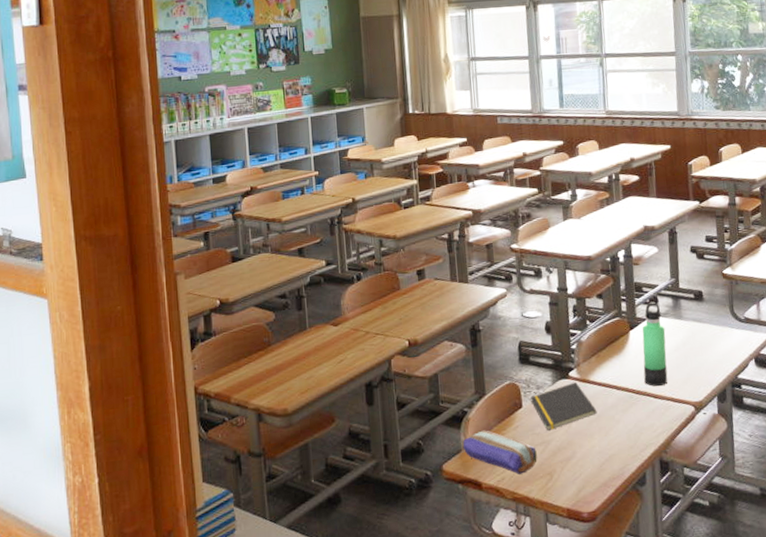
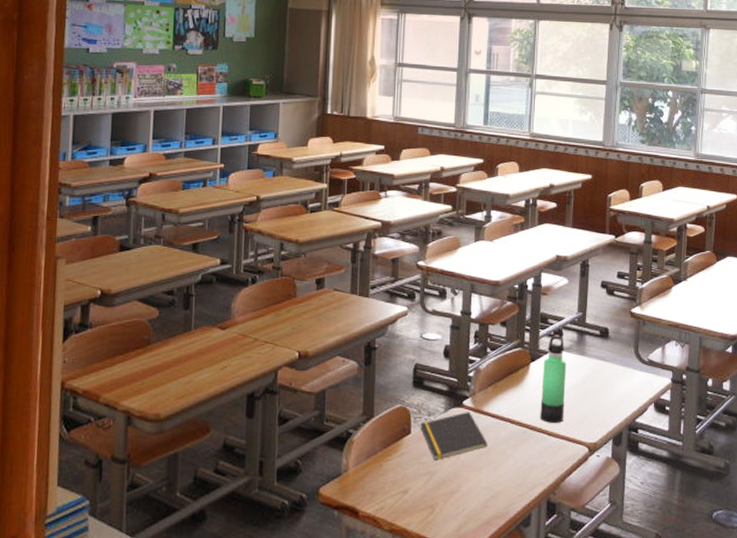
pencil case: present [463,430,537,475] -> none [344,454,420,505]

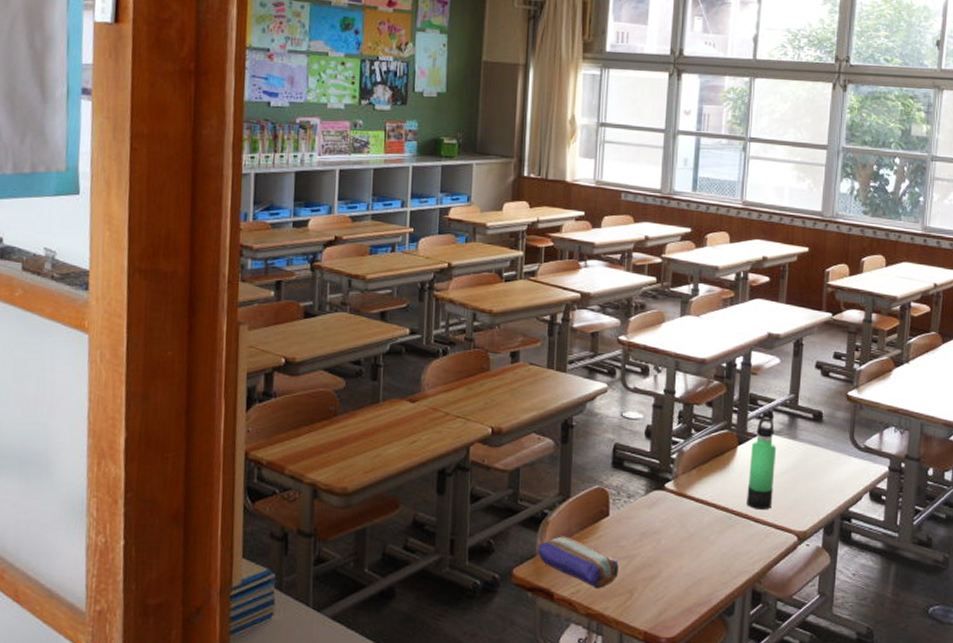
pencil case: none [344,454,420,505] -> present [539,536,619,588]
notepad: present [420,412,488,460] -> none [619,495,691,544]

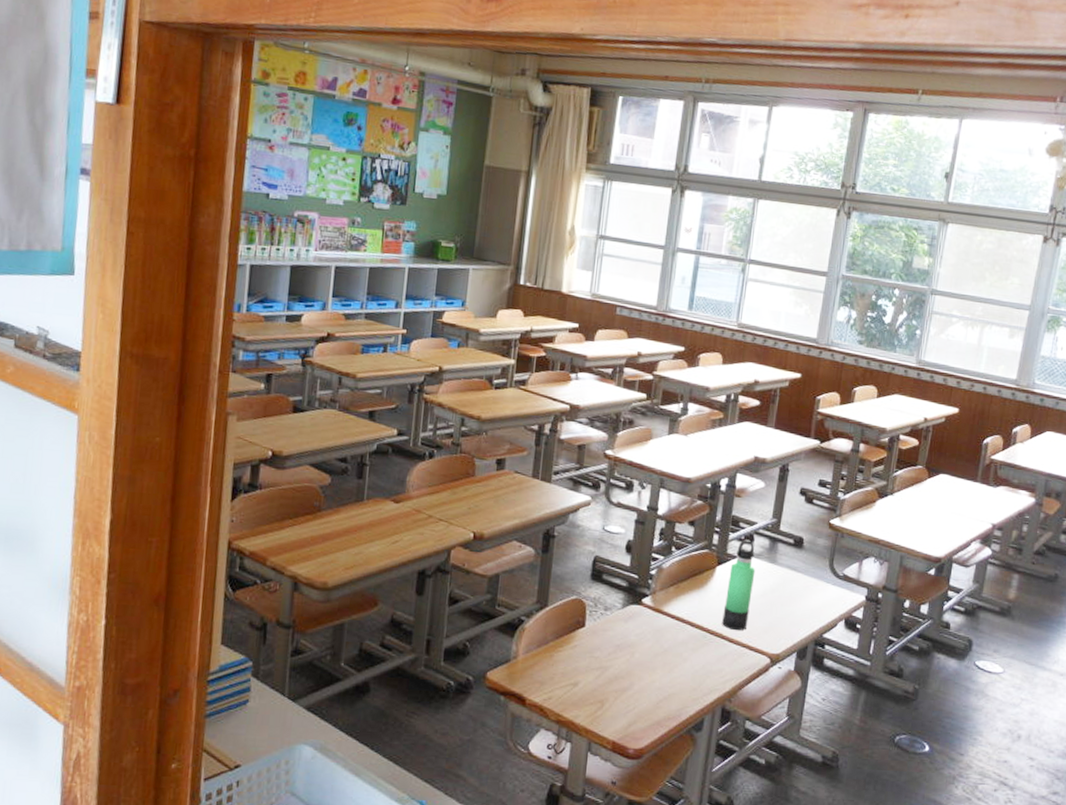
pencil case: present [539,536,619,588] -> none [513,643,592,697]

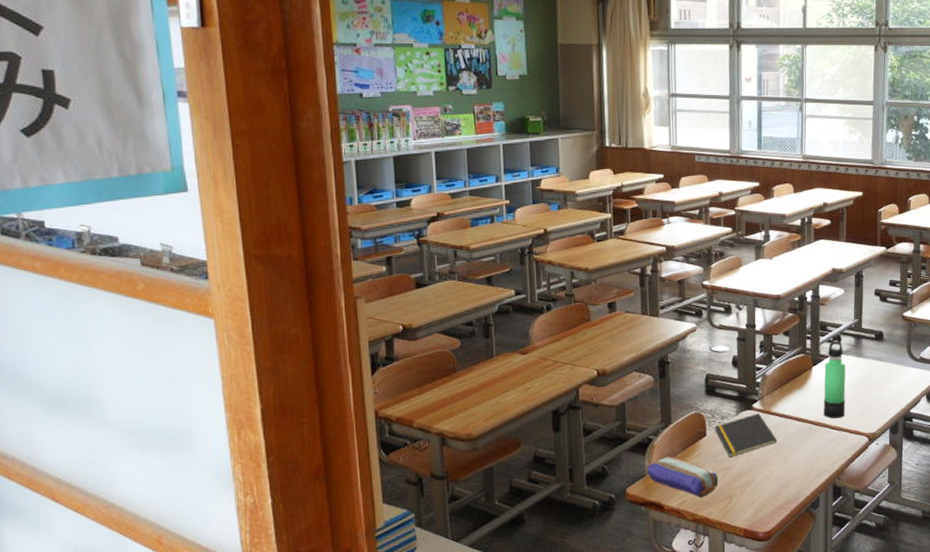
pencil case: none [513,643,592,697] -> present [648,456,718,498]
notepad: none [595,610,665,656] -> present [715,413,778,458]

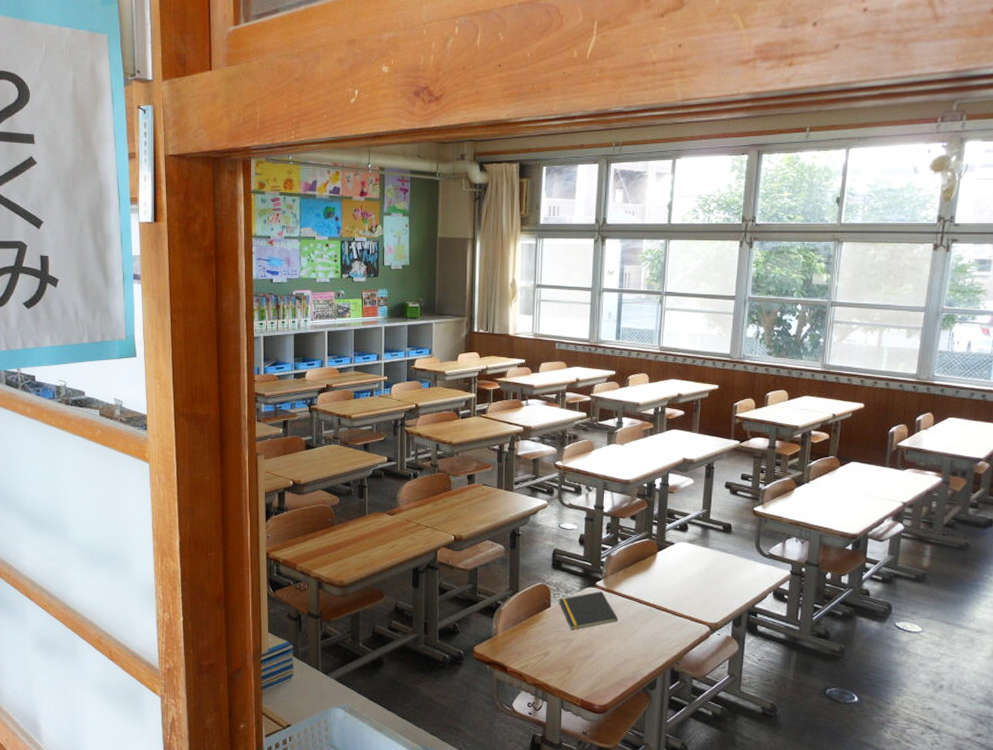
pencil case: present [648,456,718,498] -> none [494,622,559,664]
thermos bottle: present [823,340,846,418] -> none [666,528,691,604]

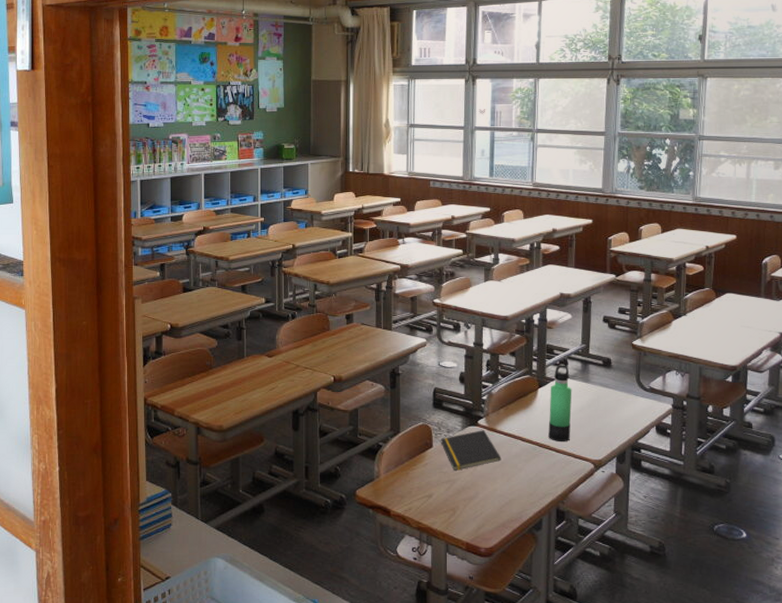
thermos bottle: none [666,528,691,604] -> present [548,364,572,441]

